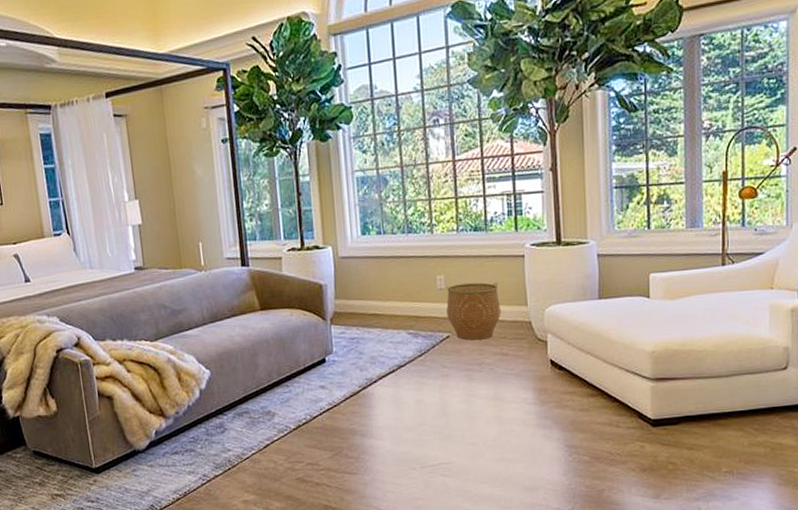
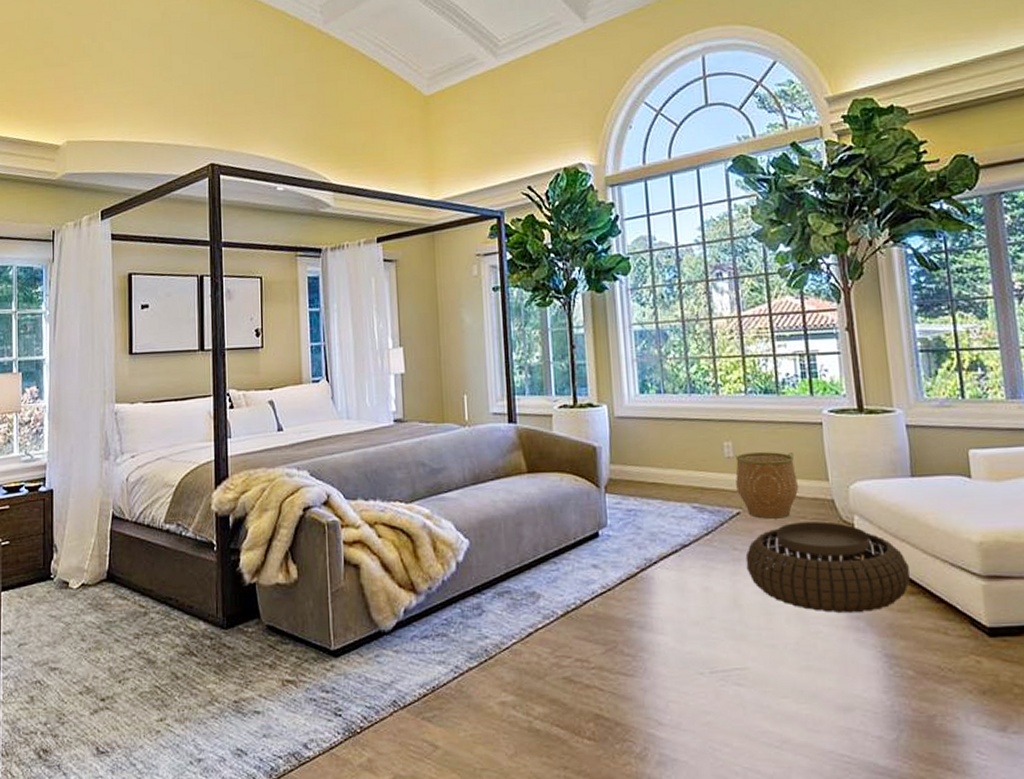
pouf: none [453,340,591,415] -> present [745,521,910,614]

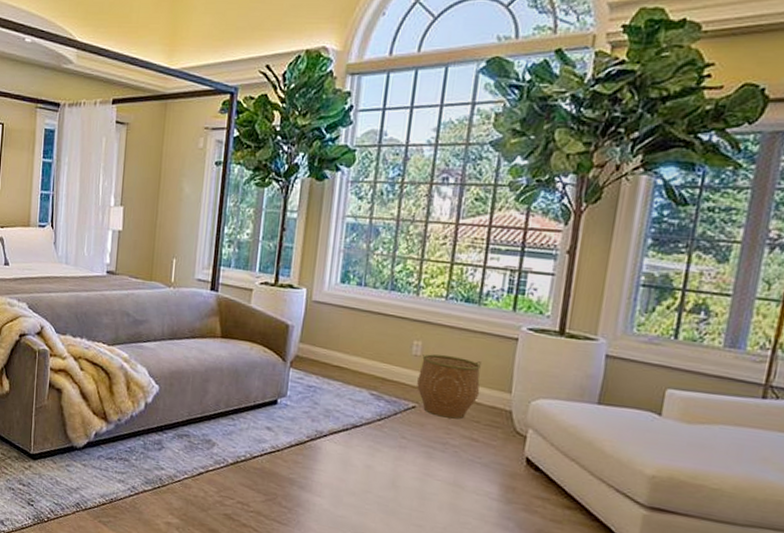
pouf: present [745,521,910,614] -> none [410,424,572,516]

